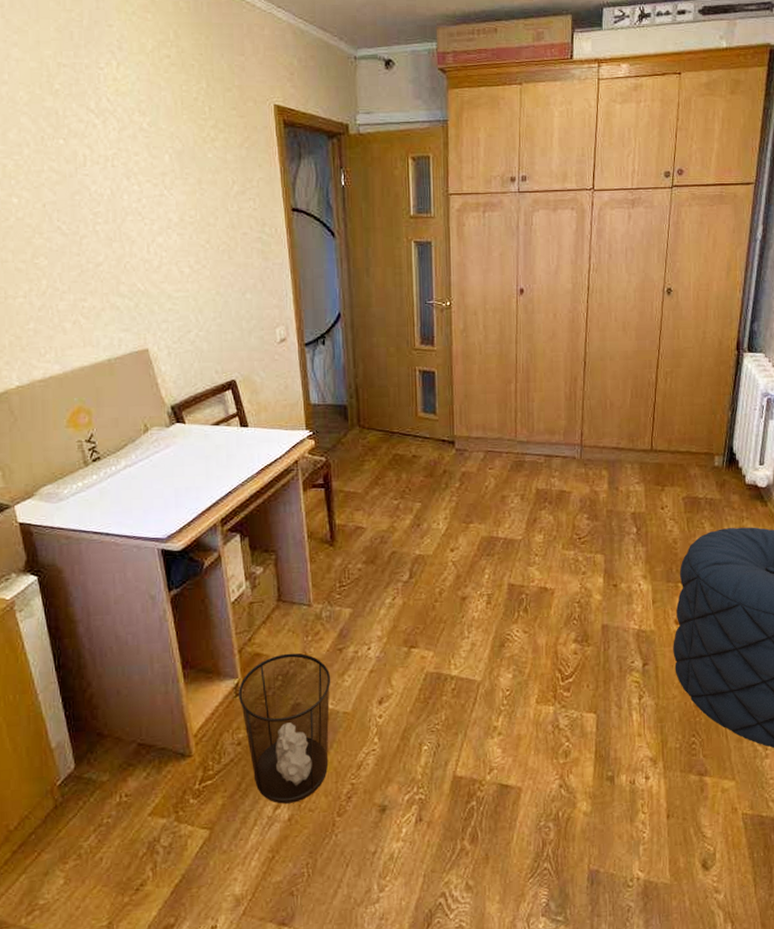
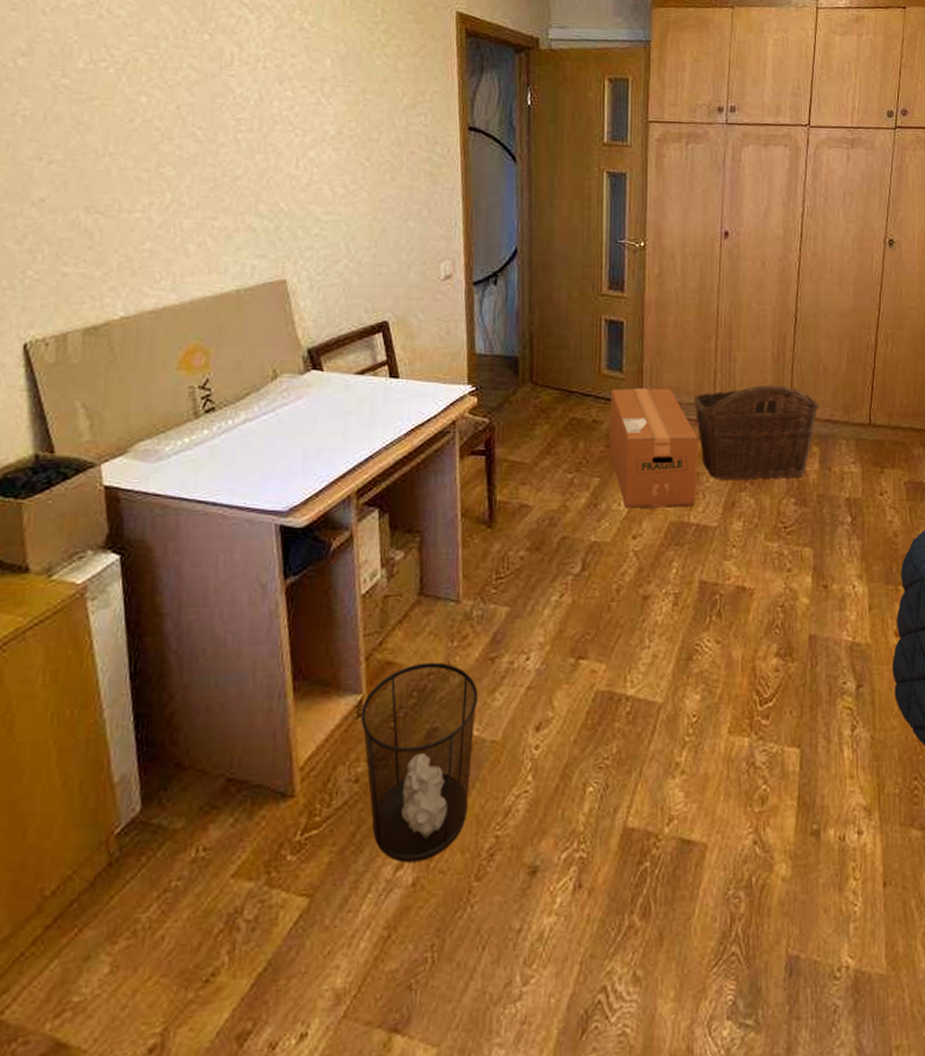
box: none [426,426,504,527] -> present [609,387,698,508]
wicker basket: none [499,419,607,501] -> present [694,384,819,481]

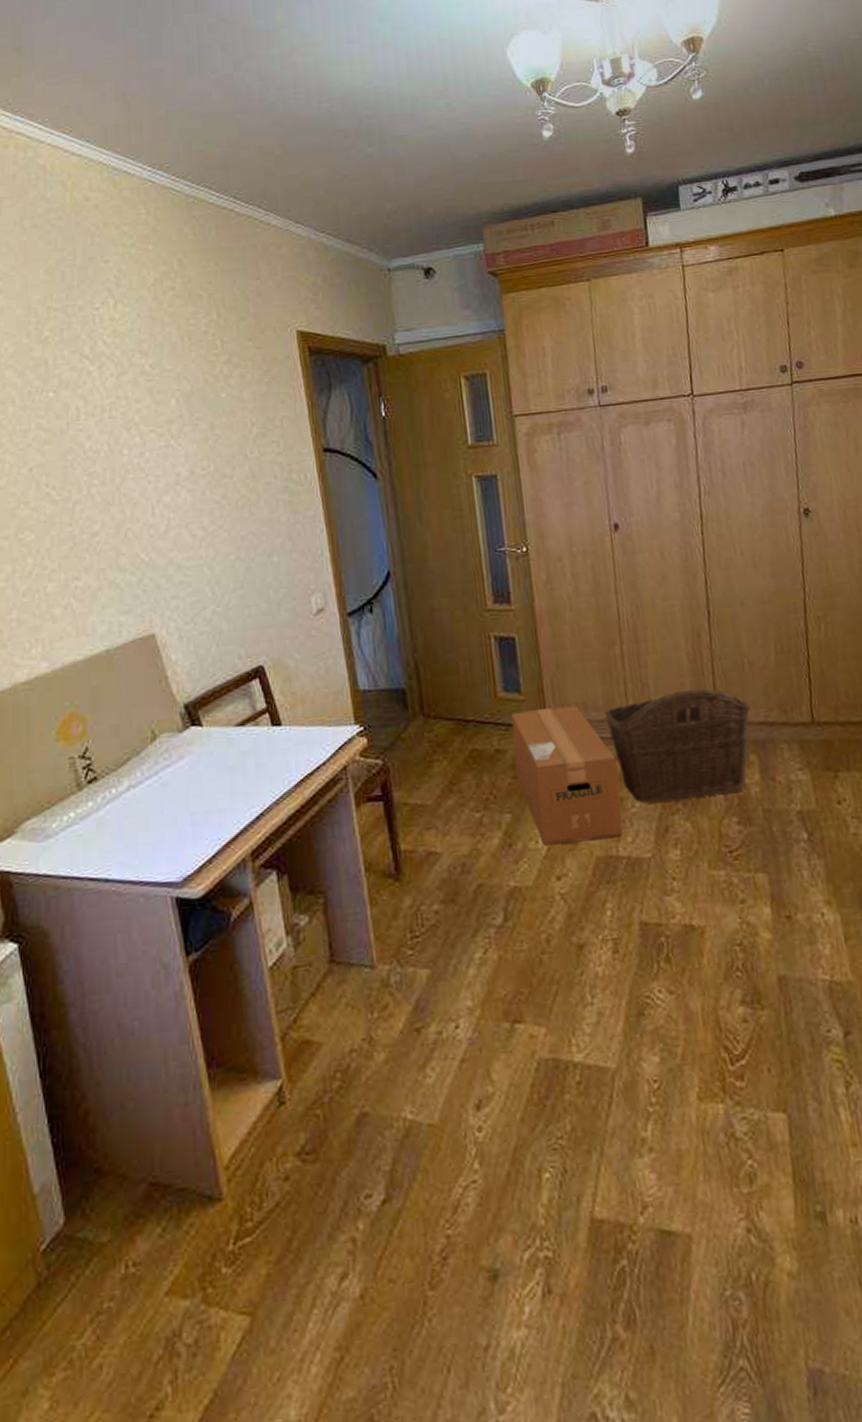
waste bin: present [360,662,479,863] -> none [282,1037,412,1272]

